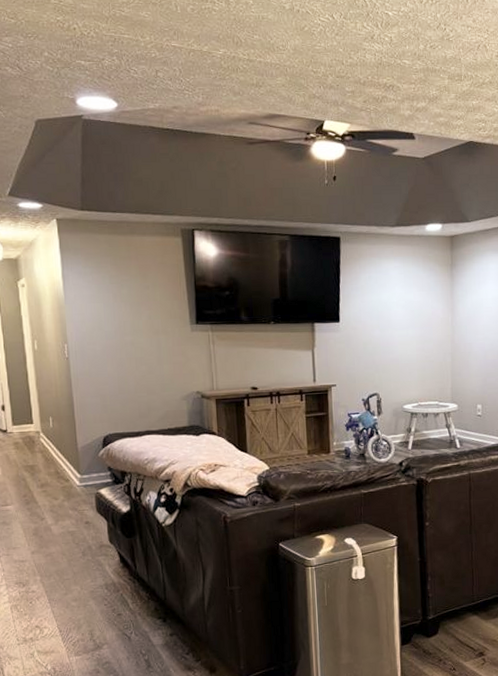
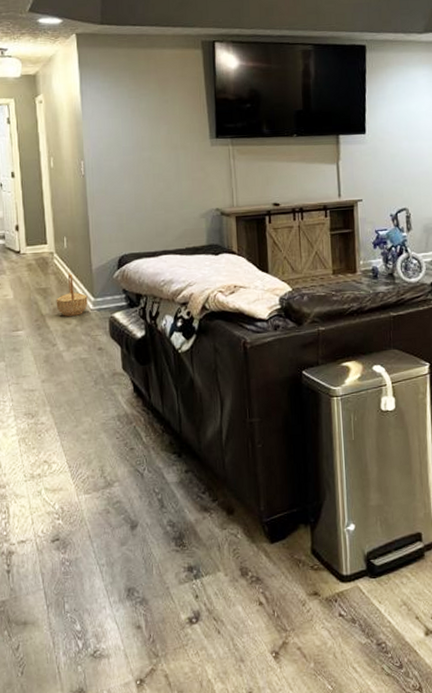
basket: none [43,451,75,492] -> present [56,272,88,316]

